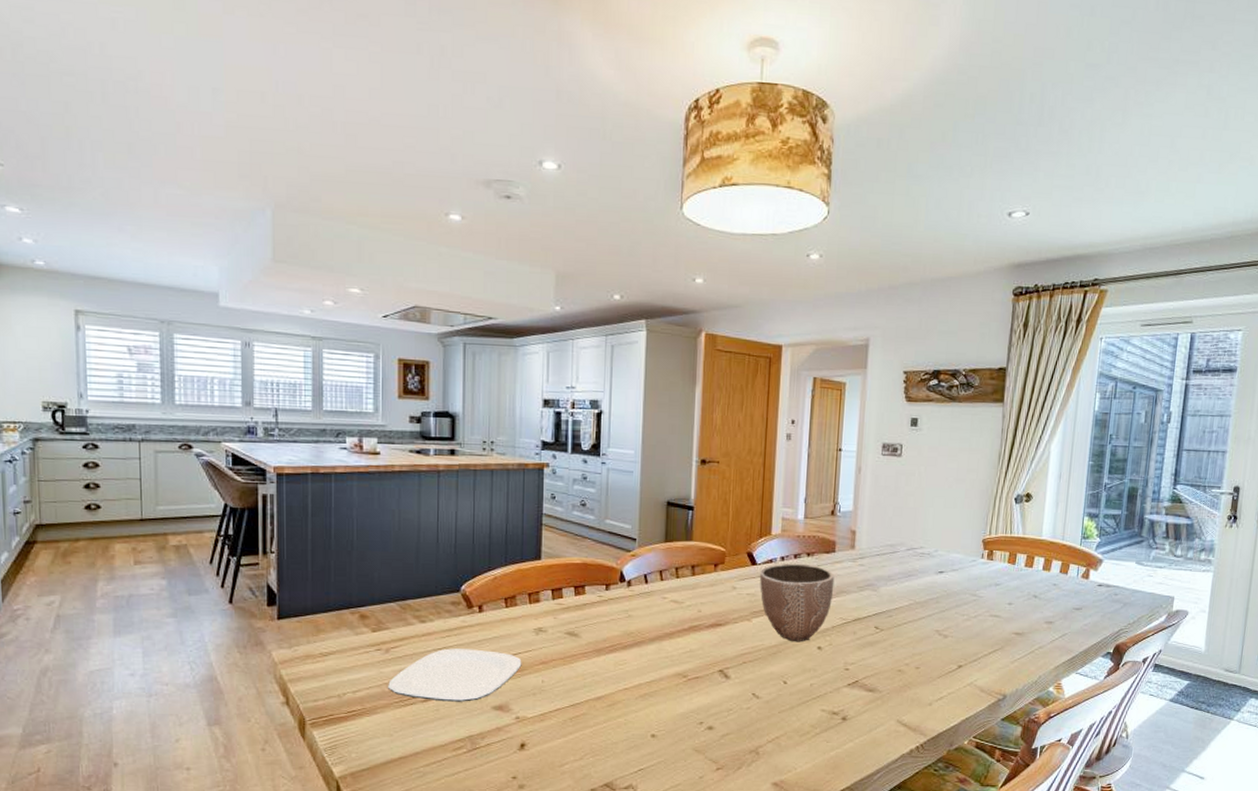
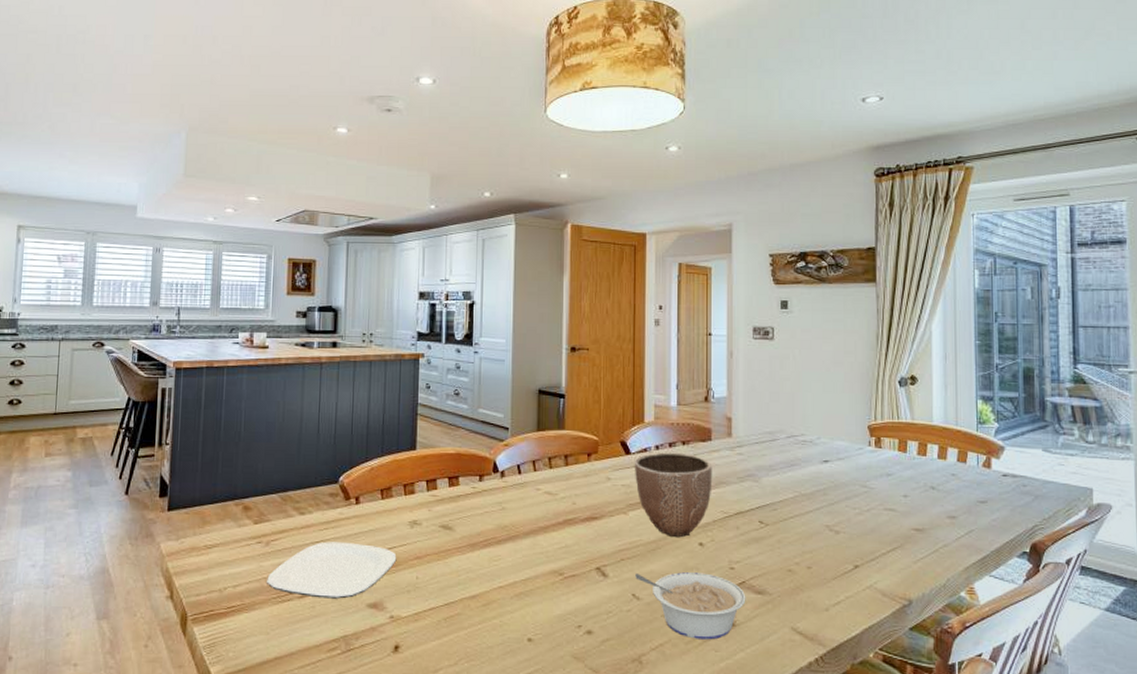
legume: none [756,673,858,732] -> present [635,572,746,640]

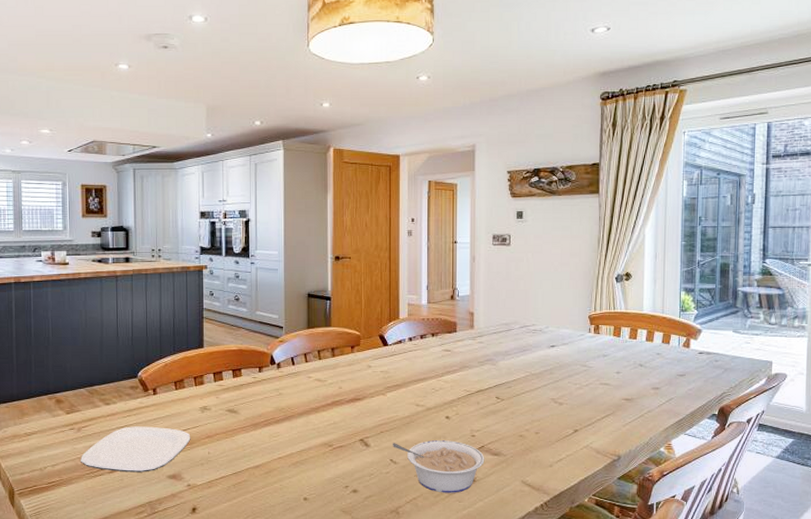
decorative bowl: present [634,452,713,538] -> none [391,343,457,413]

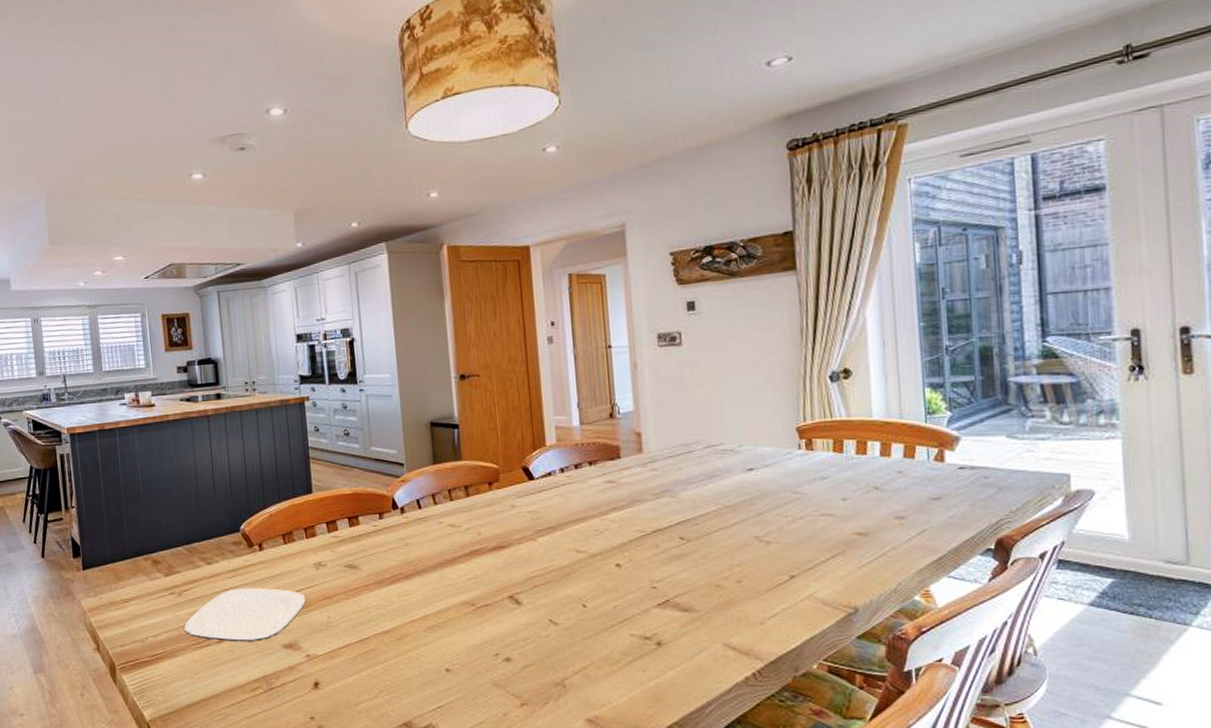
legume: present [393,440,485,493] -> none [551,594,672,660]

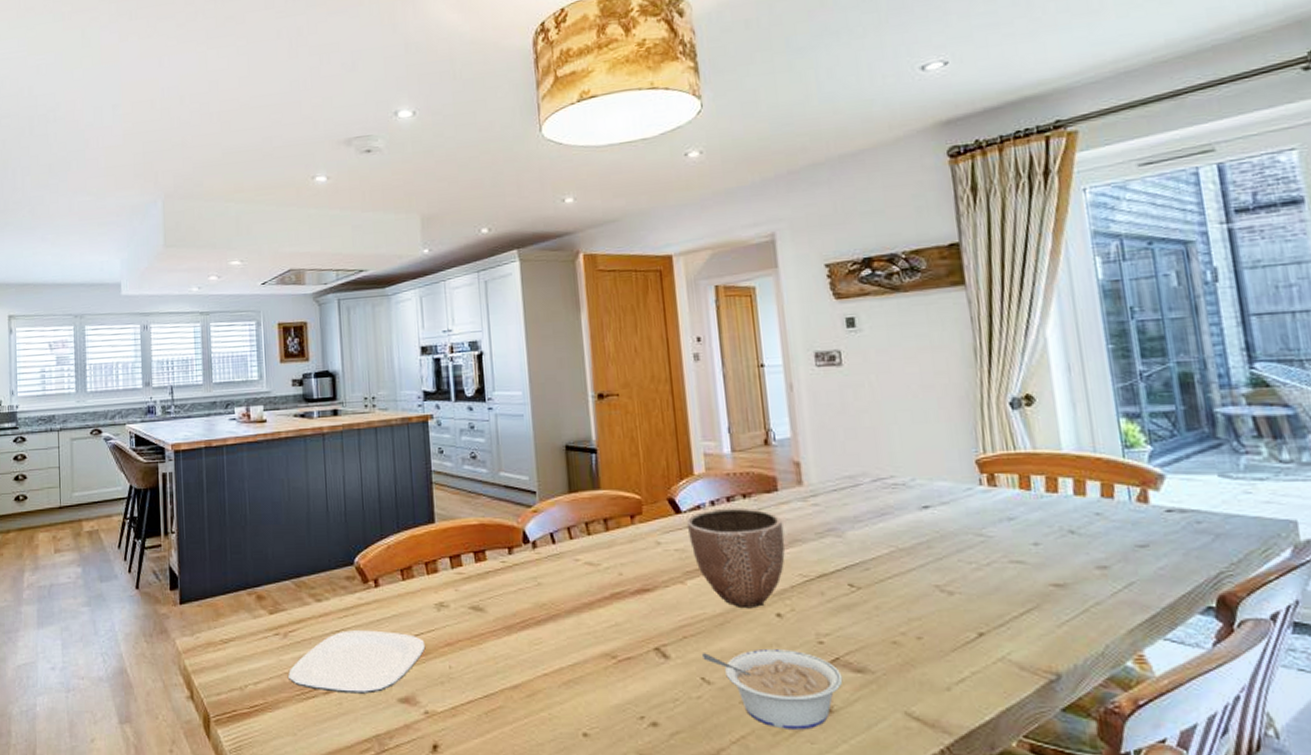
decorative bowl: none [538,473,626,561] -> present [686,507,785,609]
legume: none [551,594,672,660] -> present [702,649,843,730]

